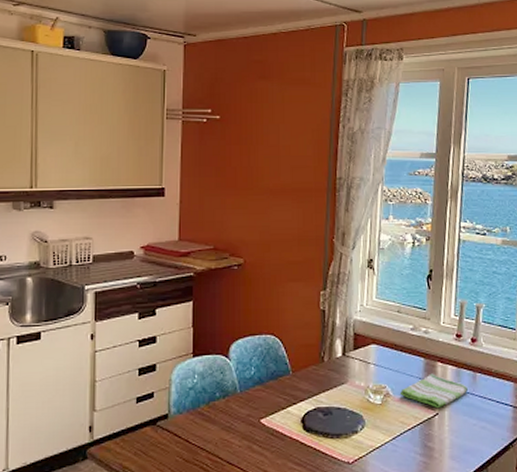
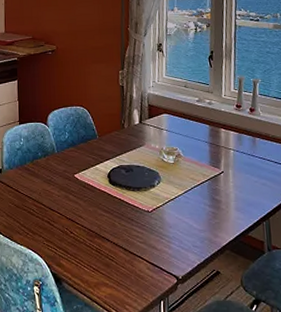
dish towel: present [400,373,468,408] -> none [190,138,249,167]

